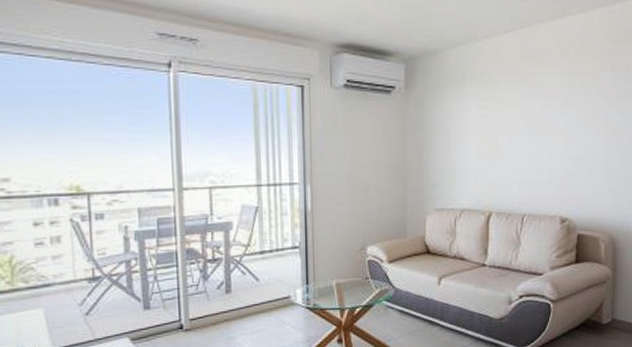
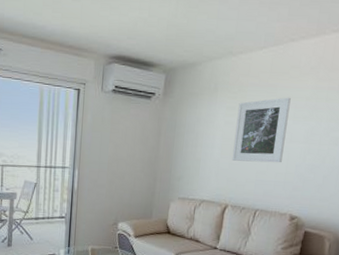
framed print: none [490,84,545,160] -> present [232,97,291,163]

